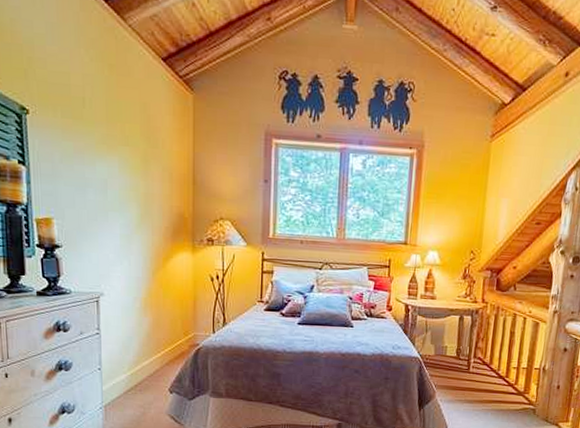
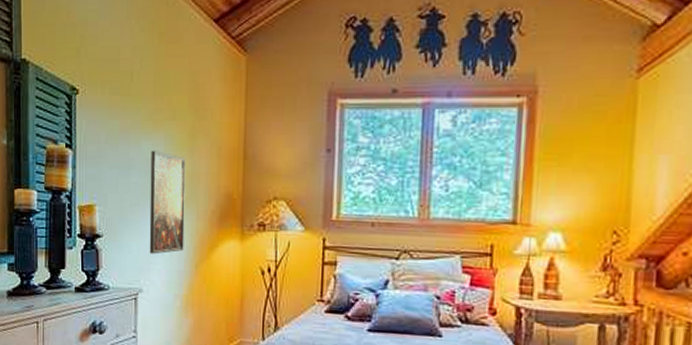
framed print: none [106,172,141,264] -> present [149,150,186,255]

